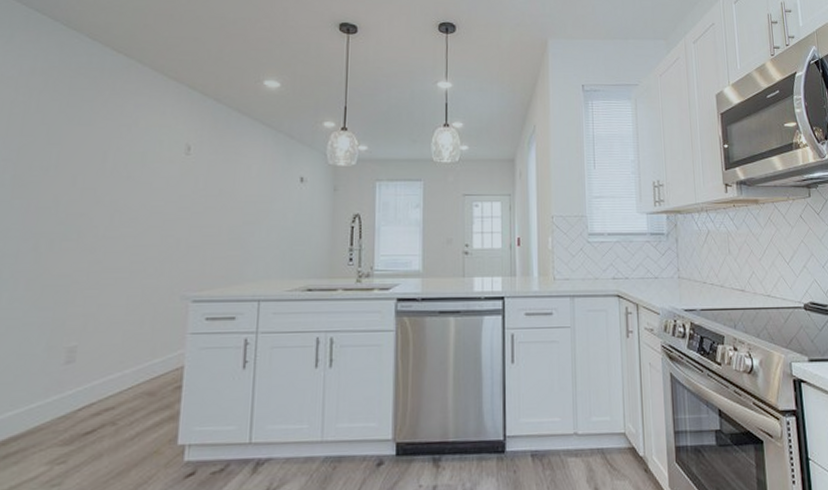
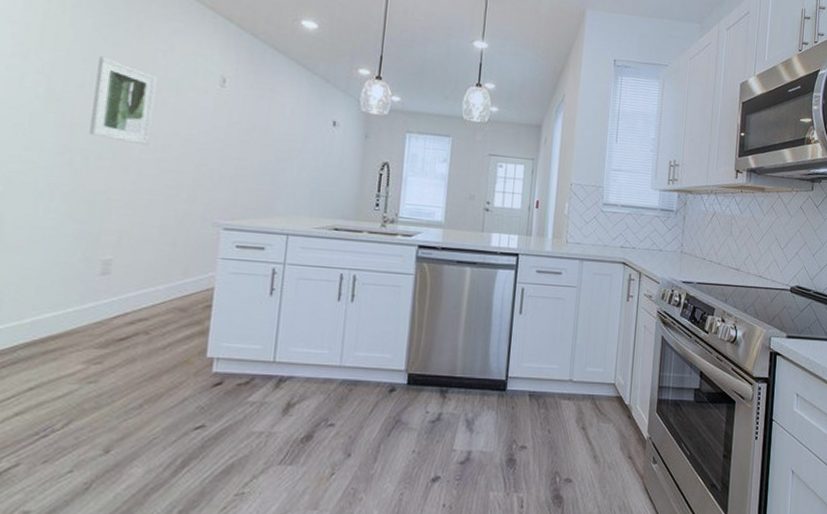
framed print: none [55,138,122,222] -> present [89,57,157,146]

